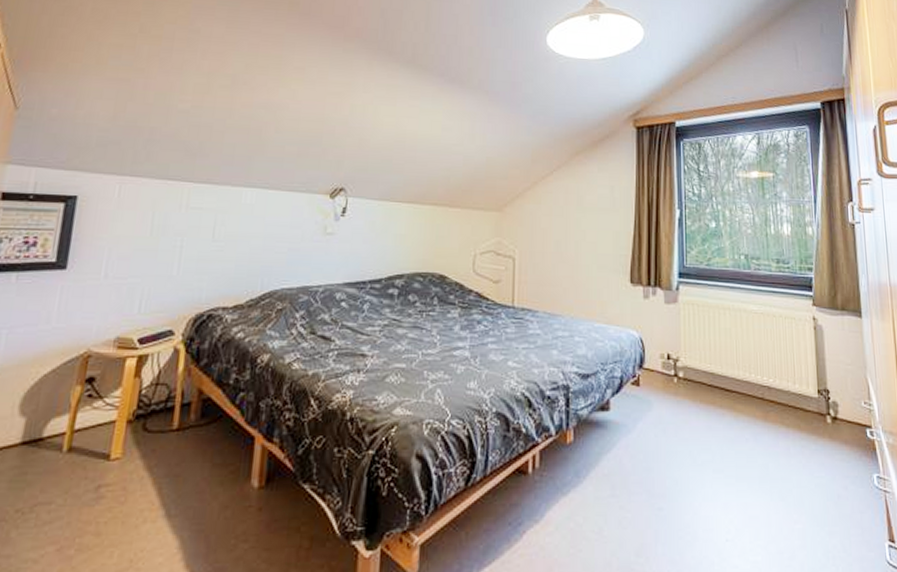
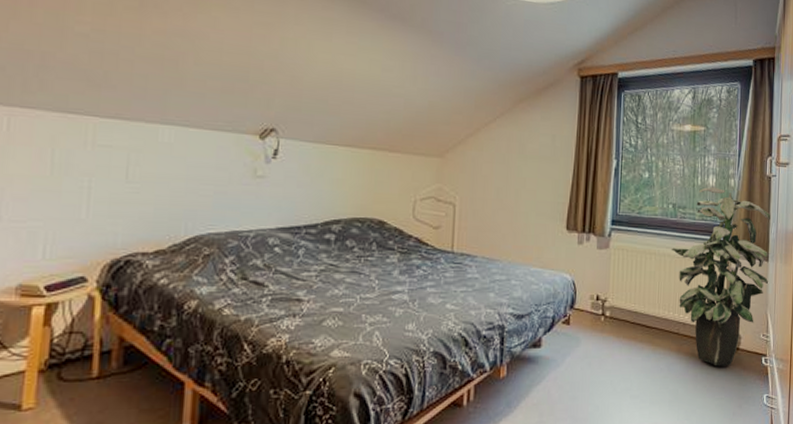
indoor plant: none [746,236,865,438] -> present [671,187,771,366]

